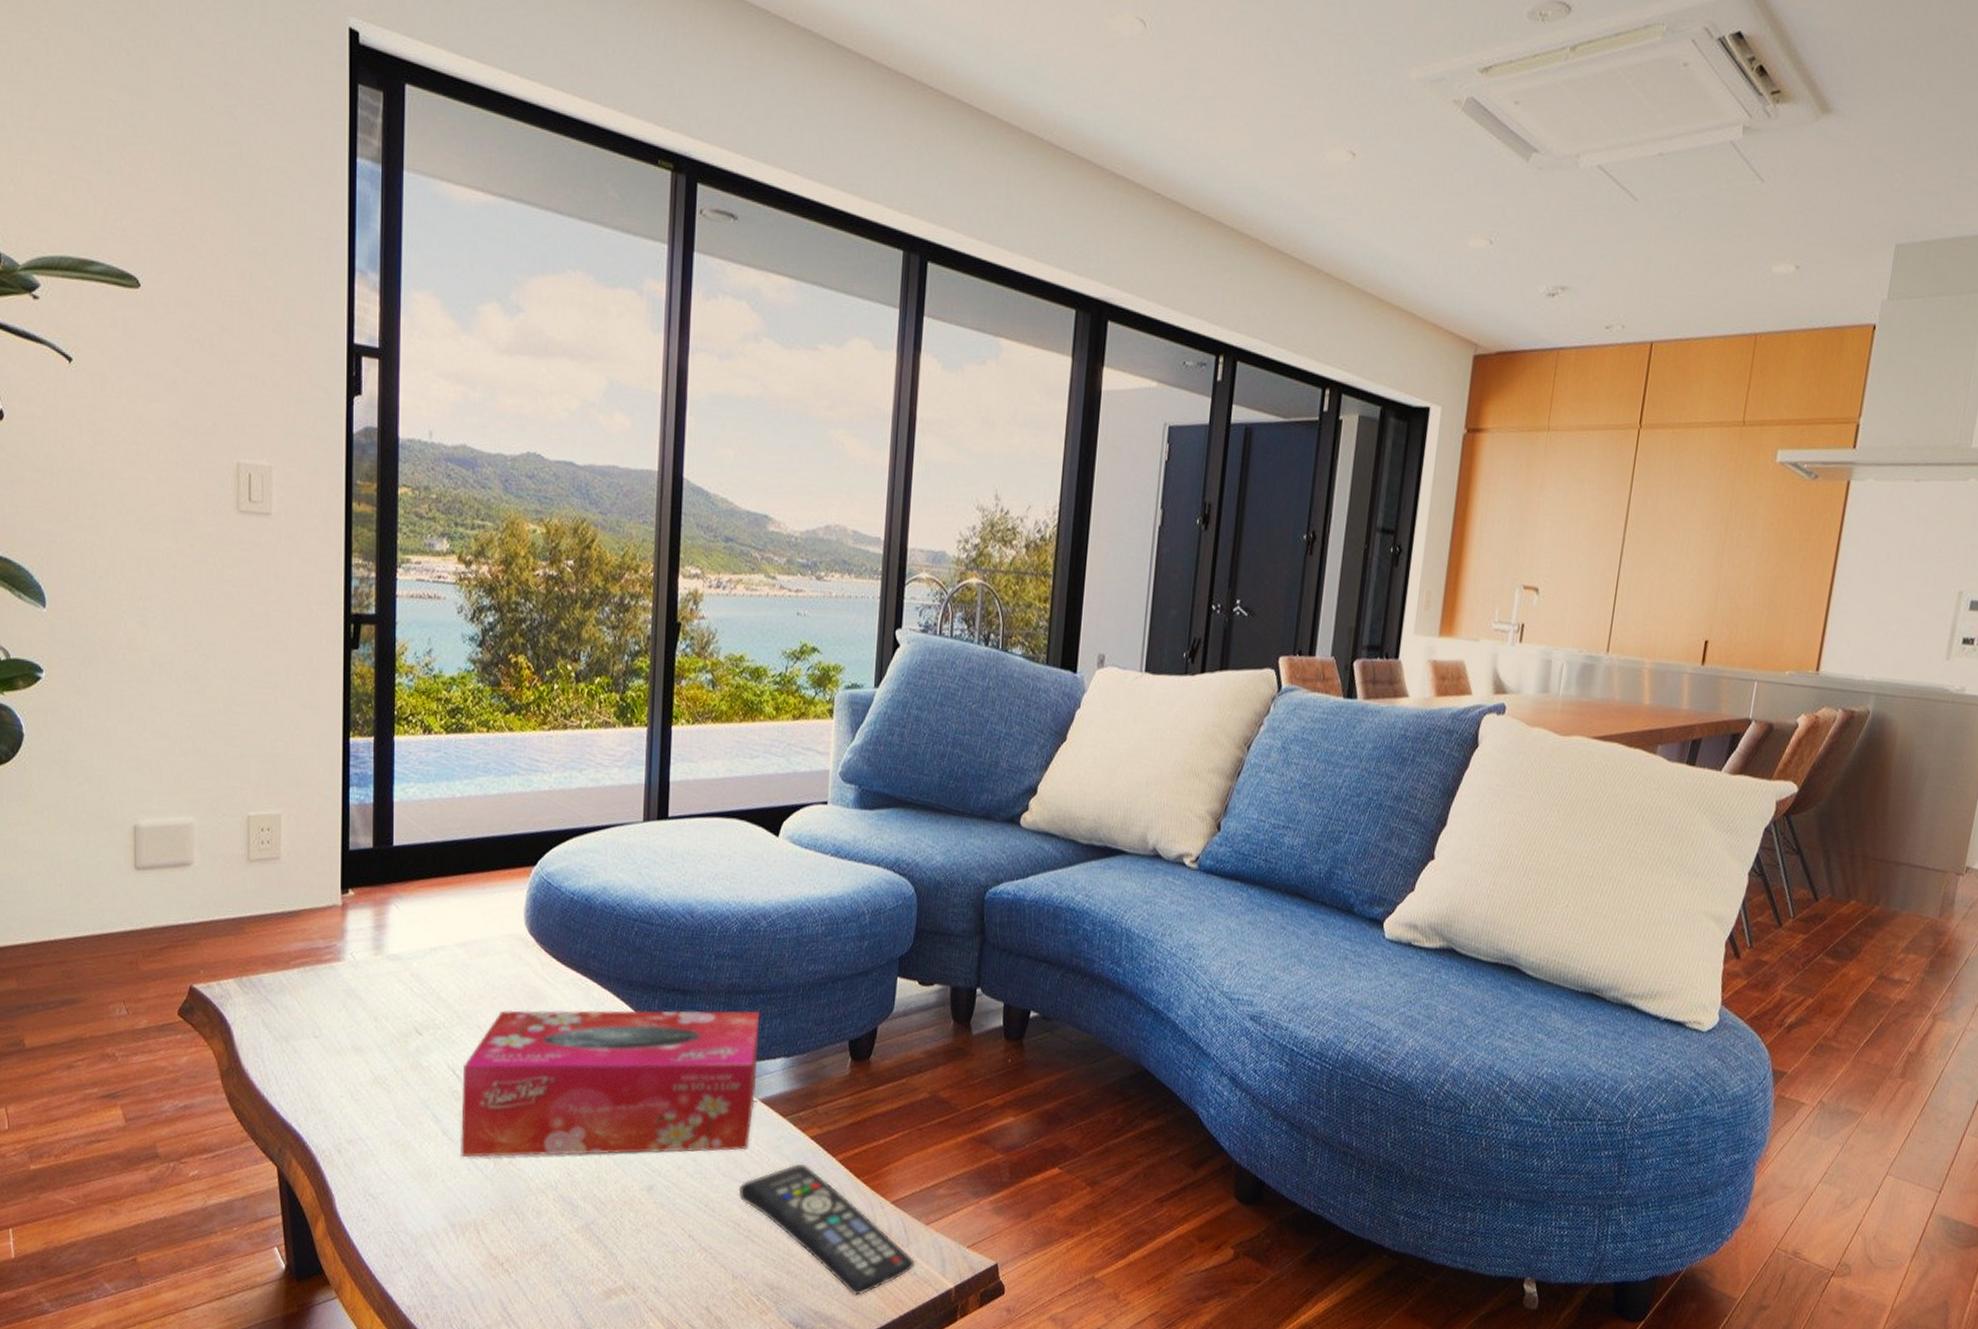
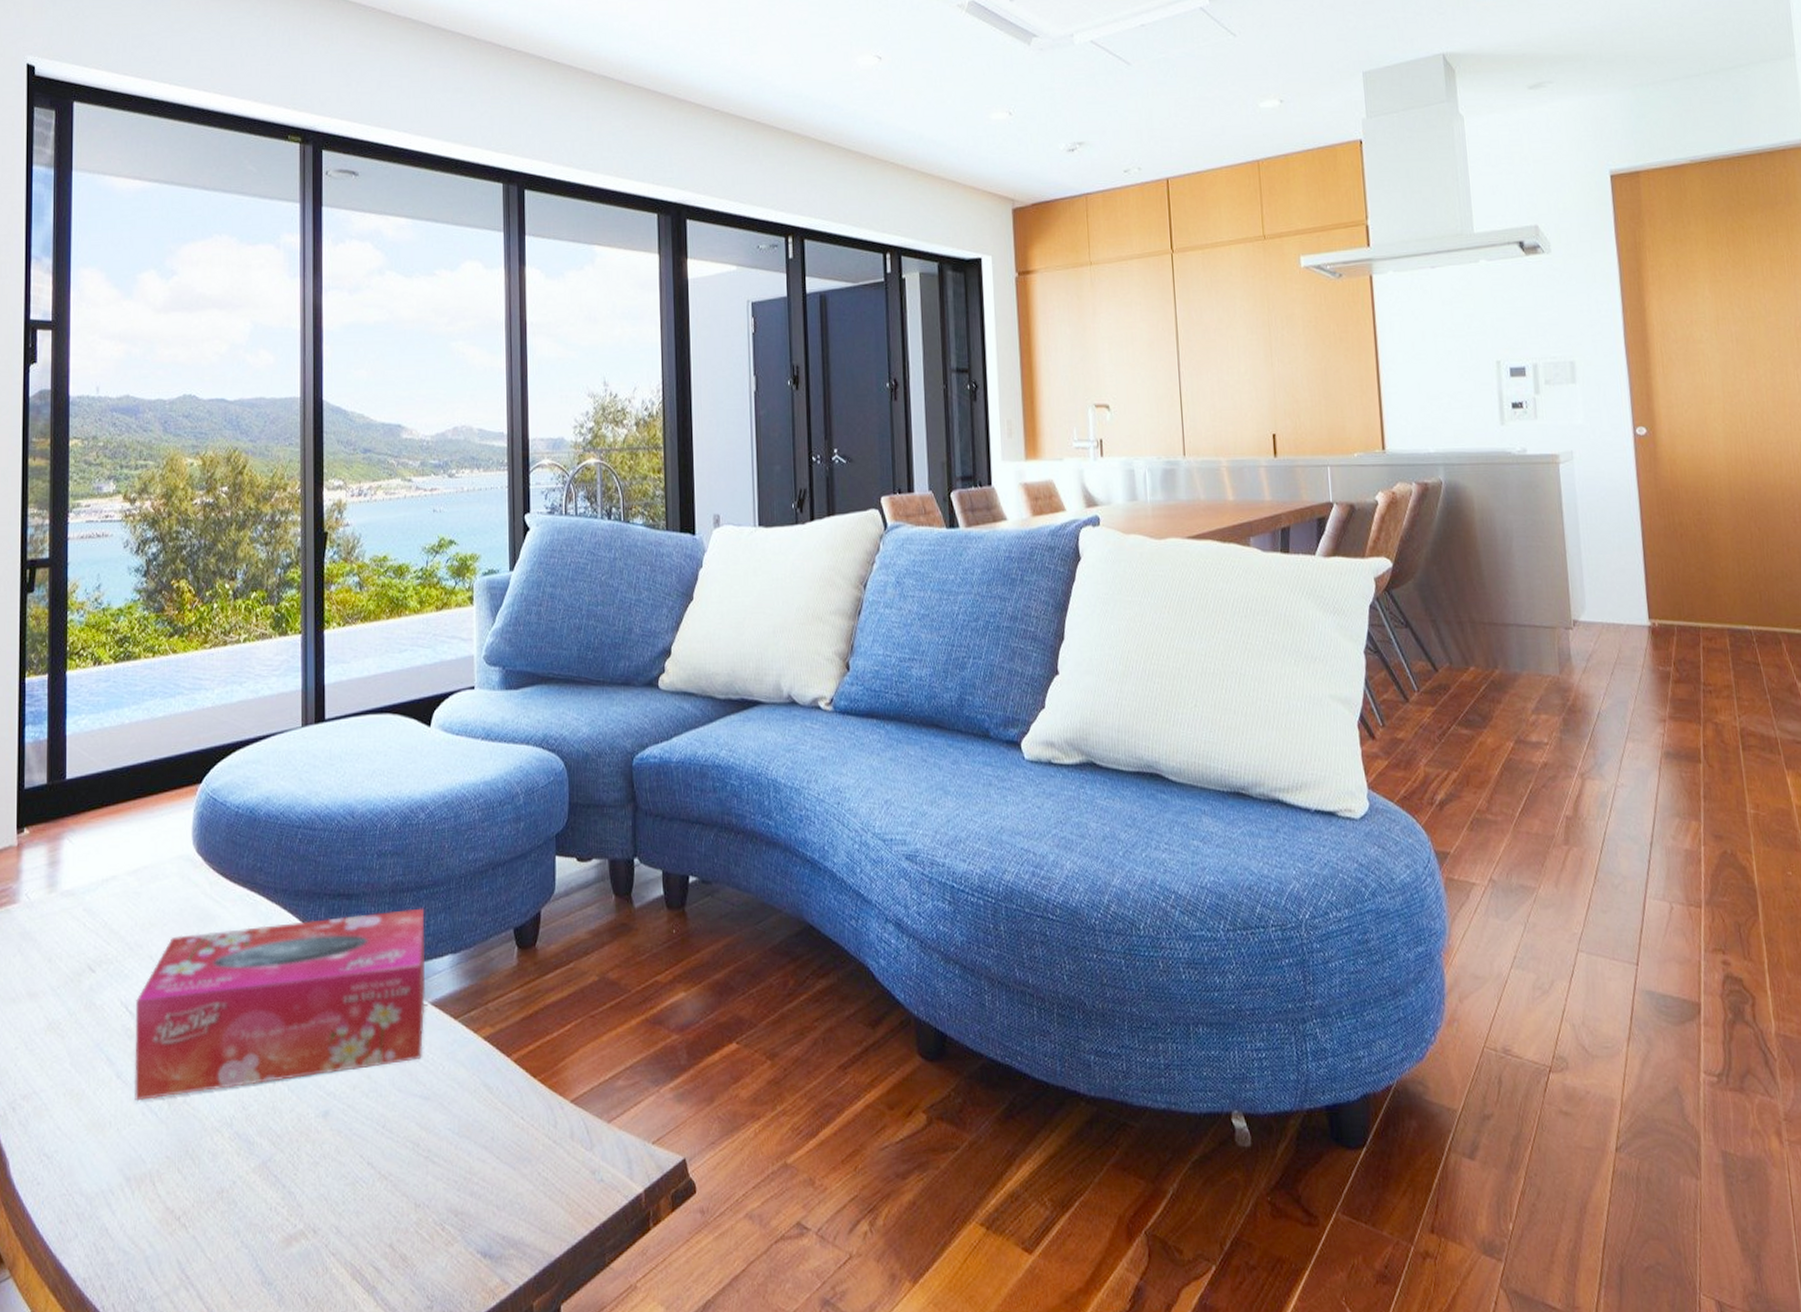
remote control: present [738,1163,916,1296] -> none [415,1068,602,1212]

